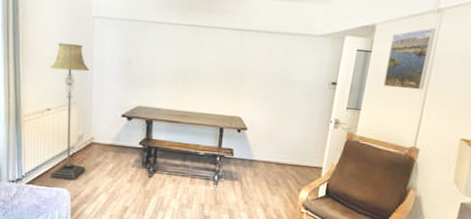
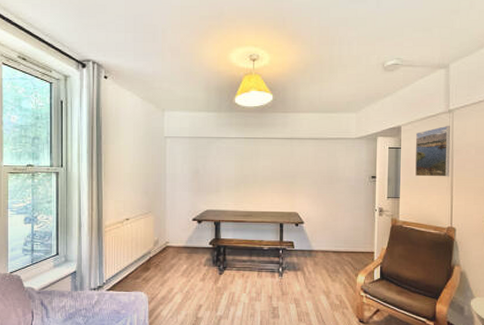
floor lamp: present [50,42,89,181] -> none [128,160,163,284]

